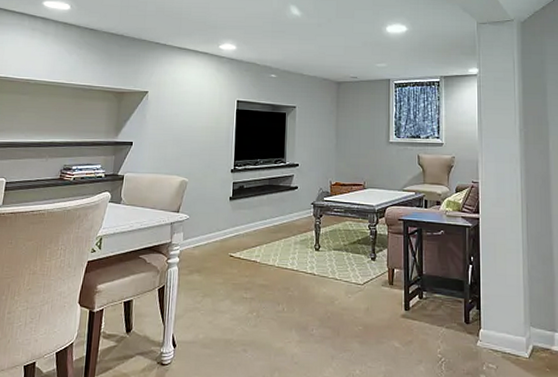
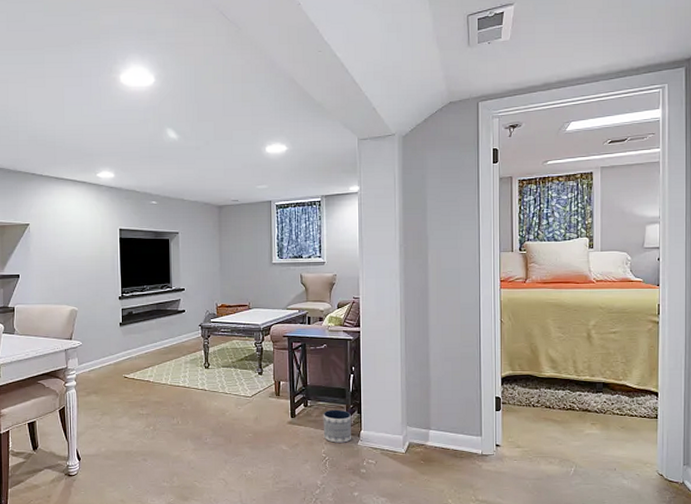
planter: none [439,303,471,342] -> present [323,409,352,443]

